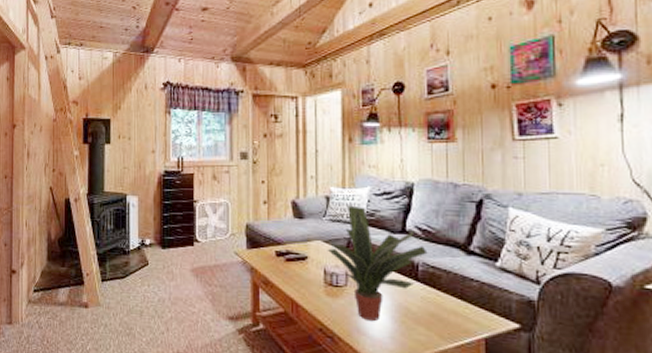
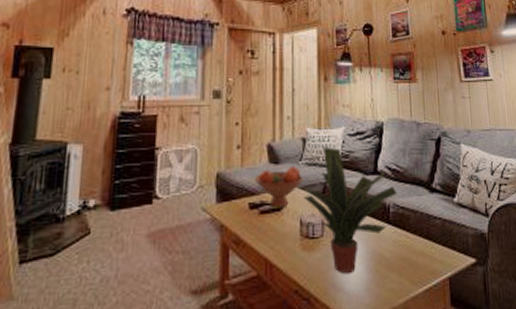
fruit bowl: none [281,222,327,258] -> present [255,166,303,208]

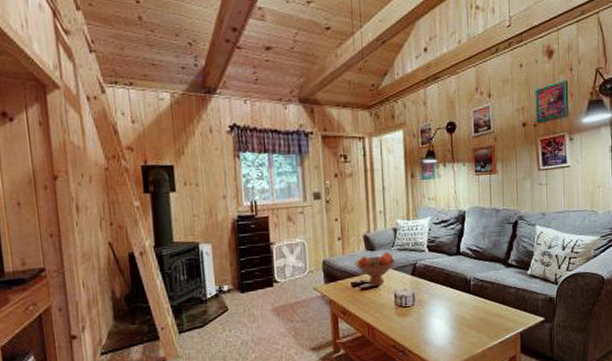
potted plant: present [303,147,398,273] -> none [396,234,477,332]

